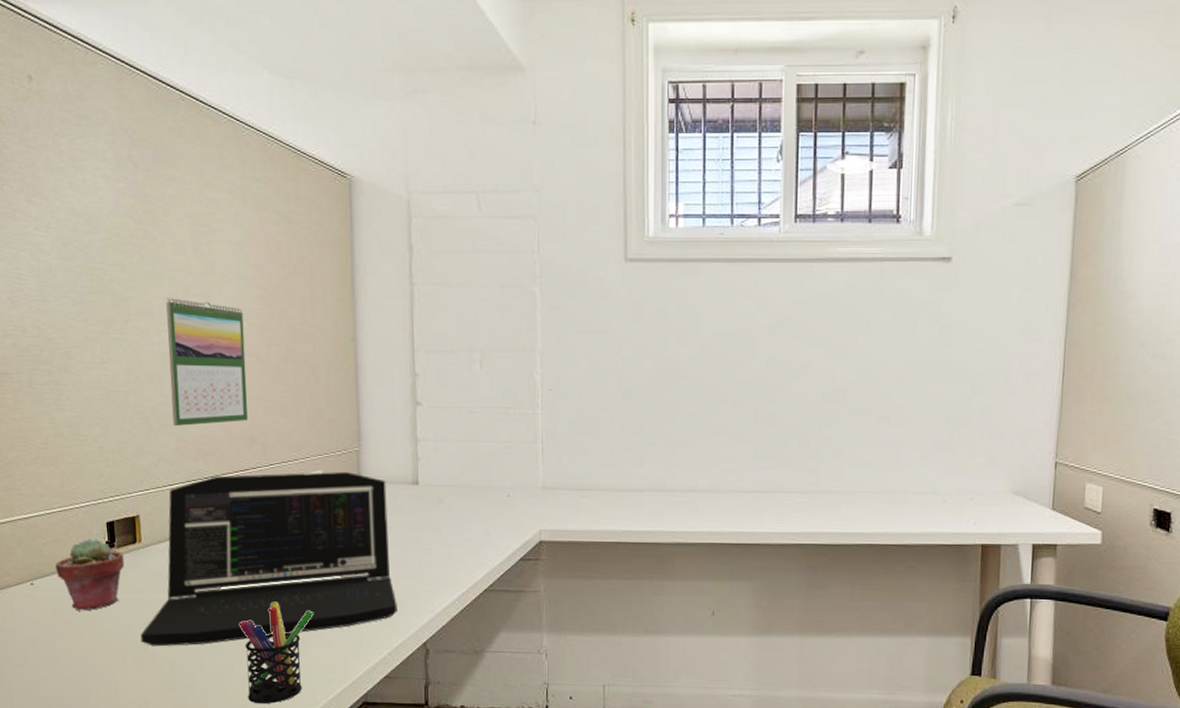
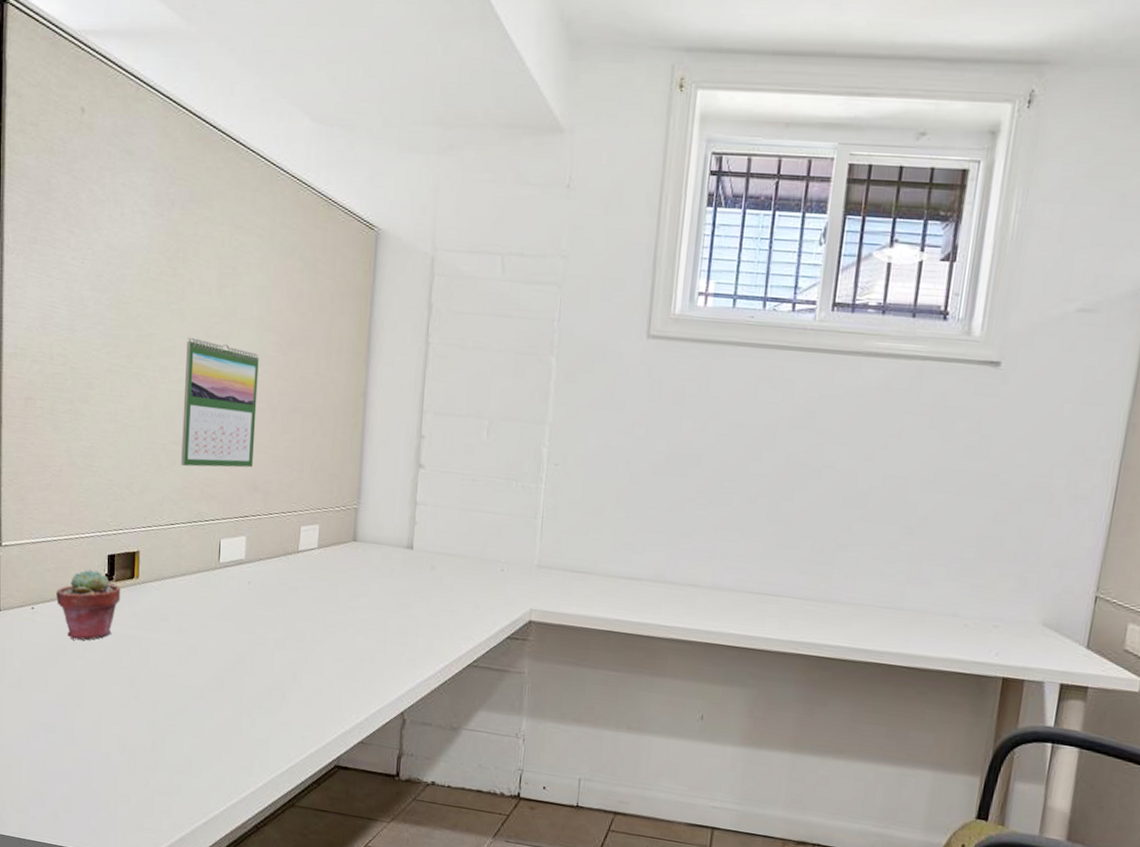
laptop: present [140,472,397,647] -> none [128,520,381,688]
pen holder: present [240,602,313,704] -> none [223,653,296,756]

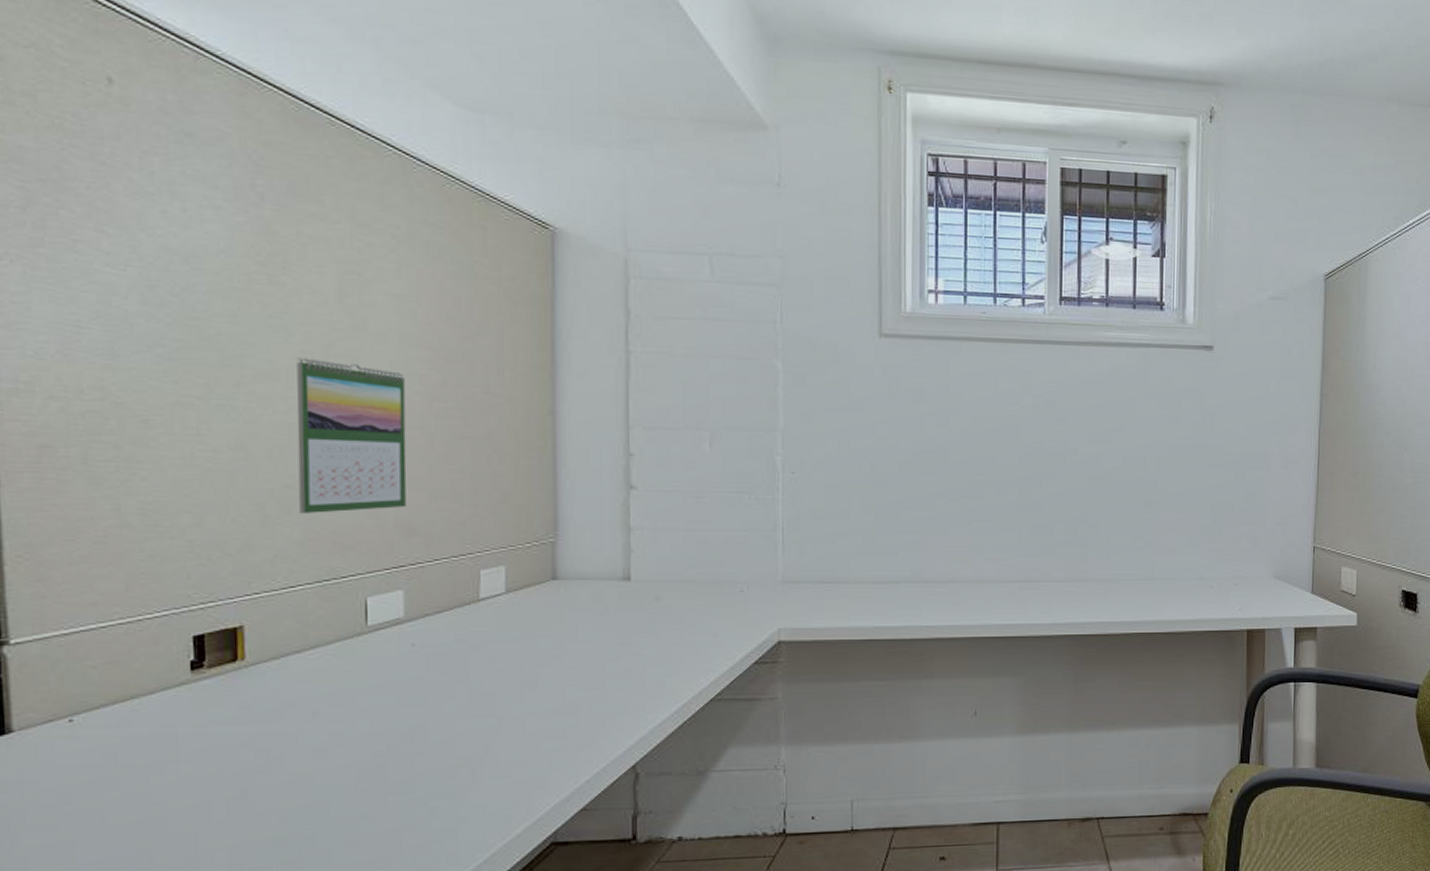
potted succulent: present [55,569,121,640] -> none [109,657,218,753]

